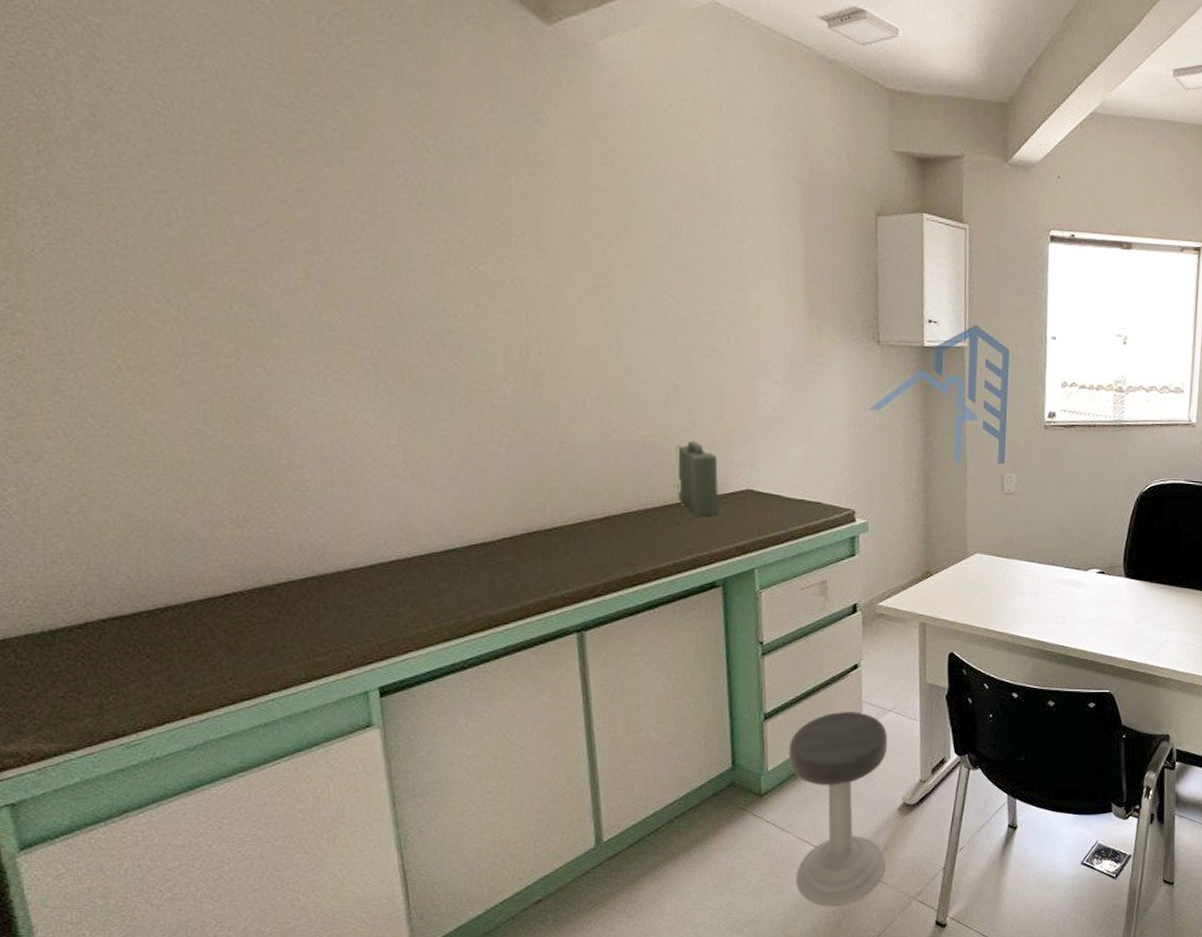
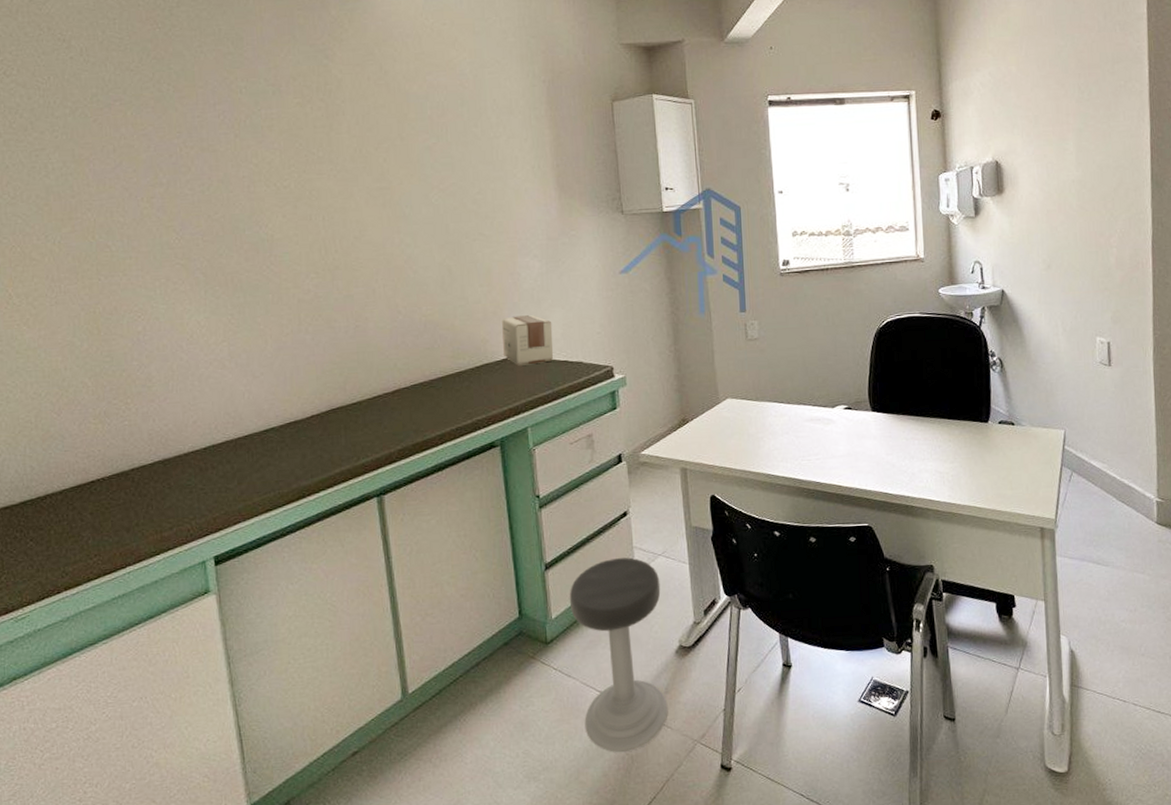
first-aid kit: present [676,440,718,517] -> none [453,315,492,384]
box: none [731,446,790,501] -> present [502,315,554,366]

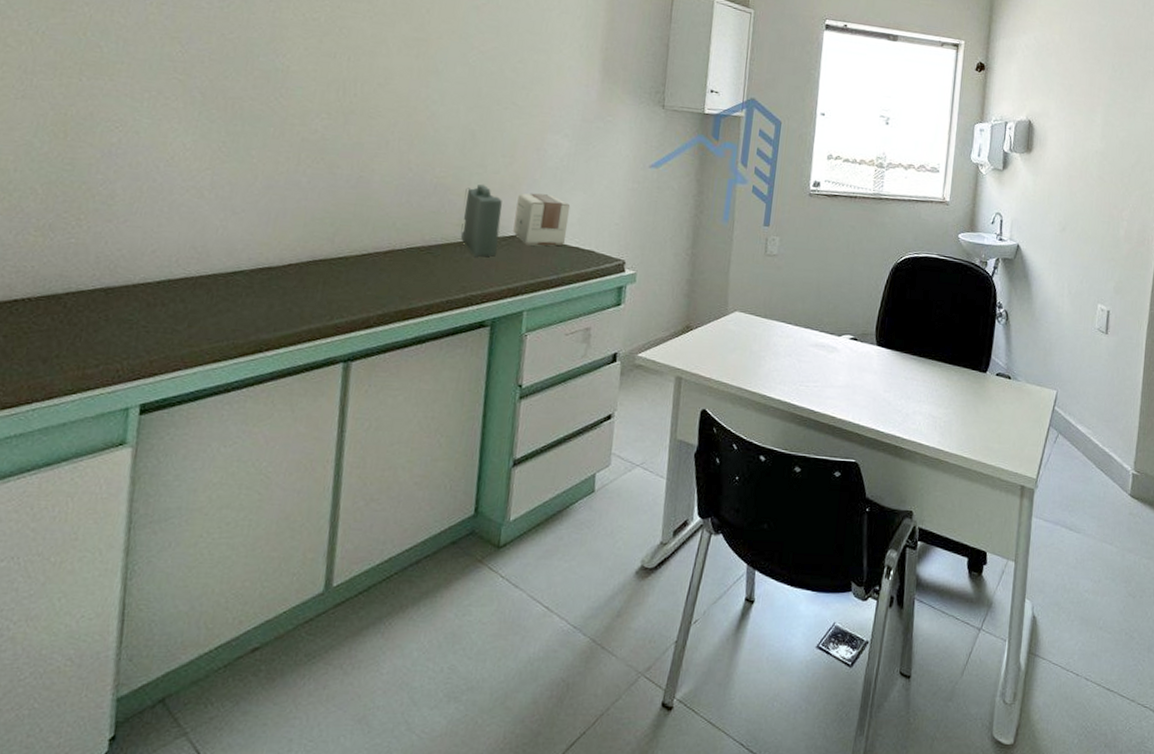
first-aid kit: none [453,315,492,384] -> present [460,184,502,257]
stool: present [569,557,668,753] -> none [522,463,634,679]

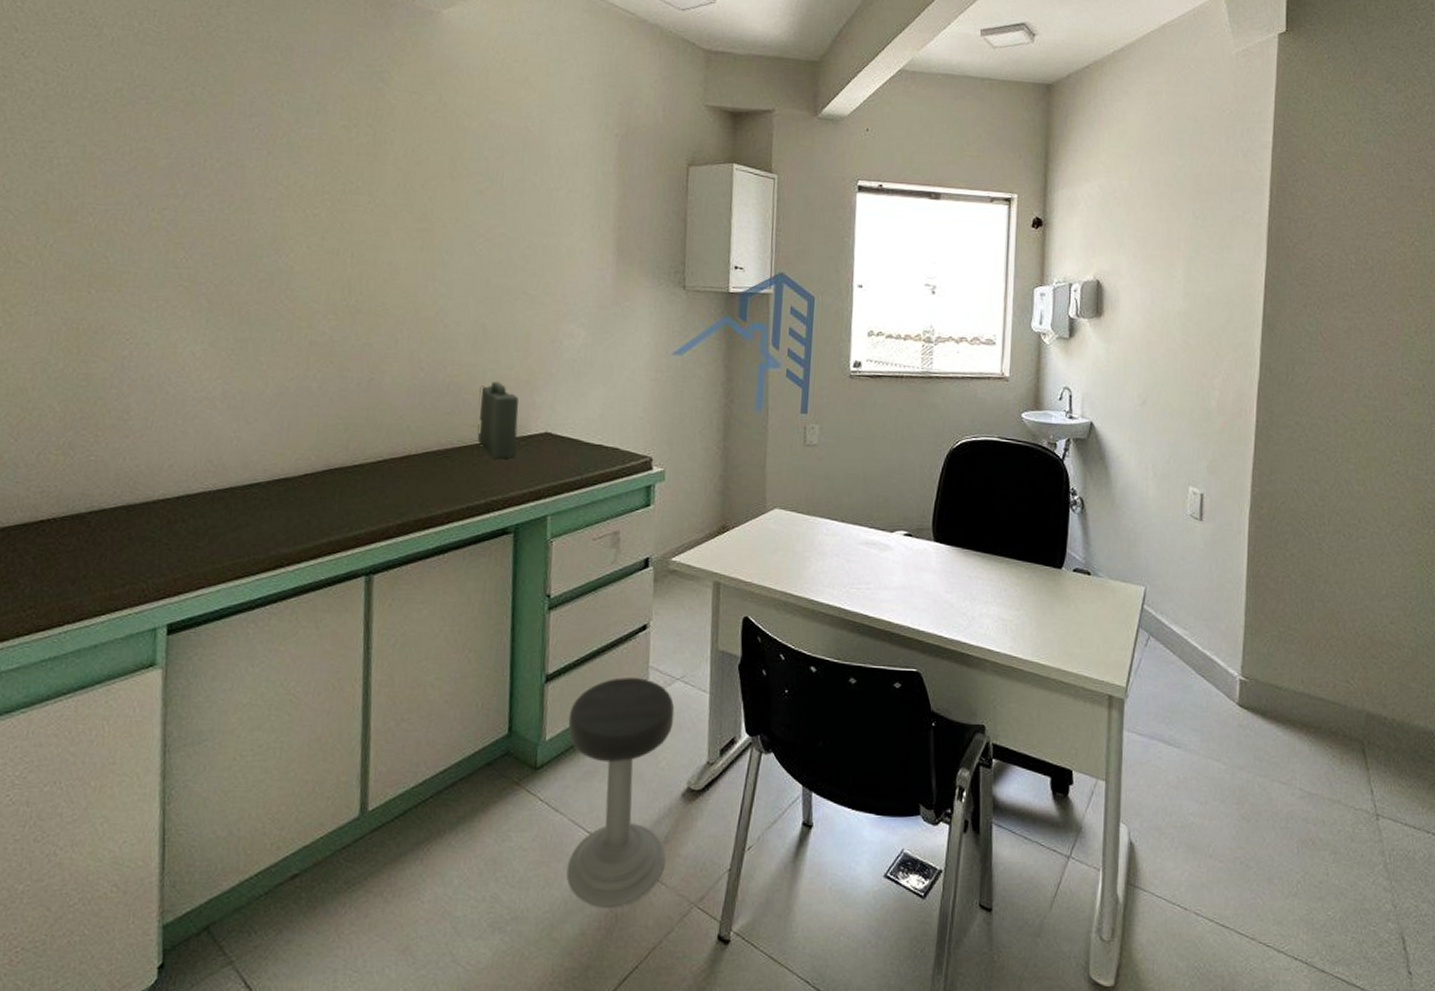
box: present [512,193,571,247] -> none [530,388,591,445]
stool: none [522,463,634,679] -> present [566,677,675,909]

